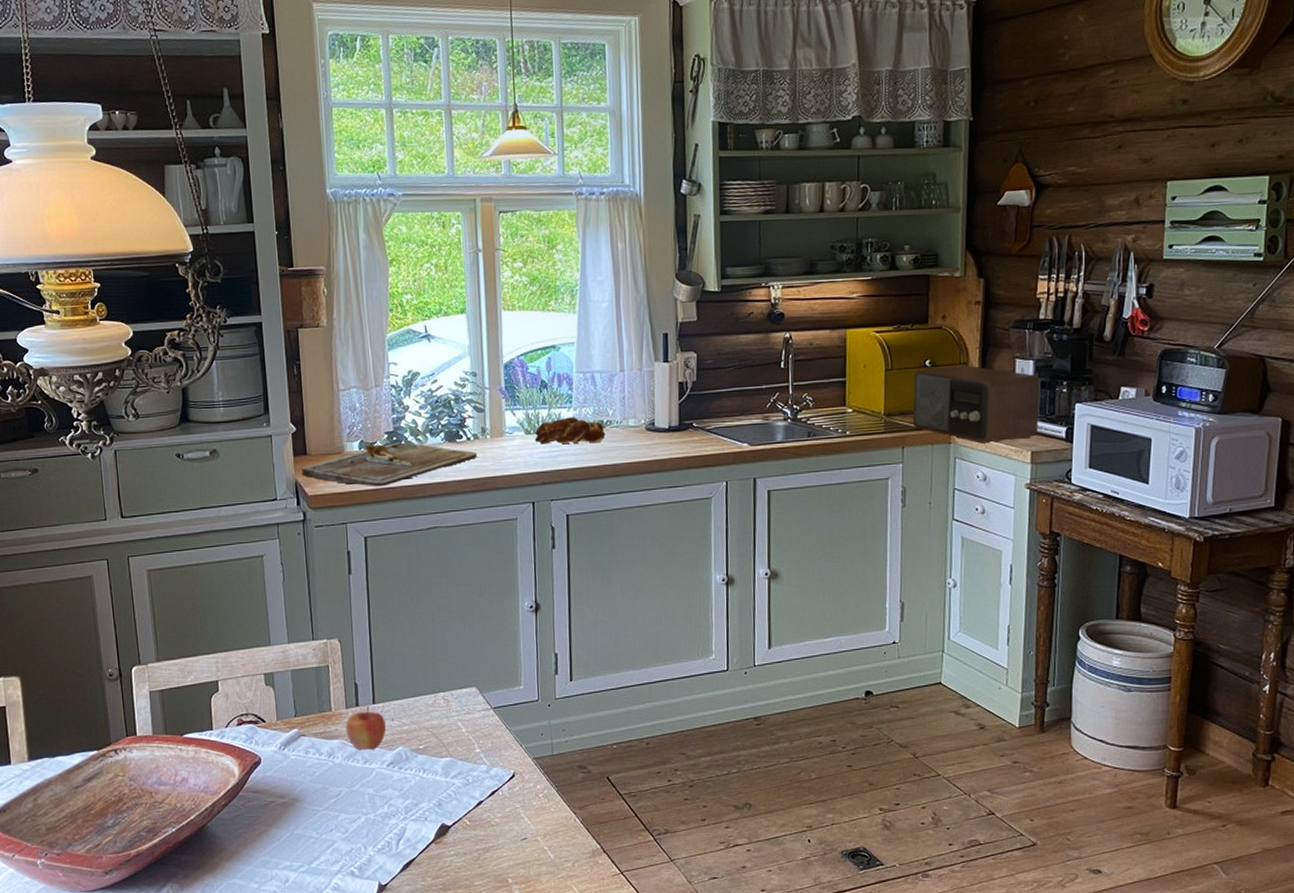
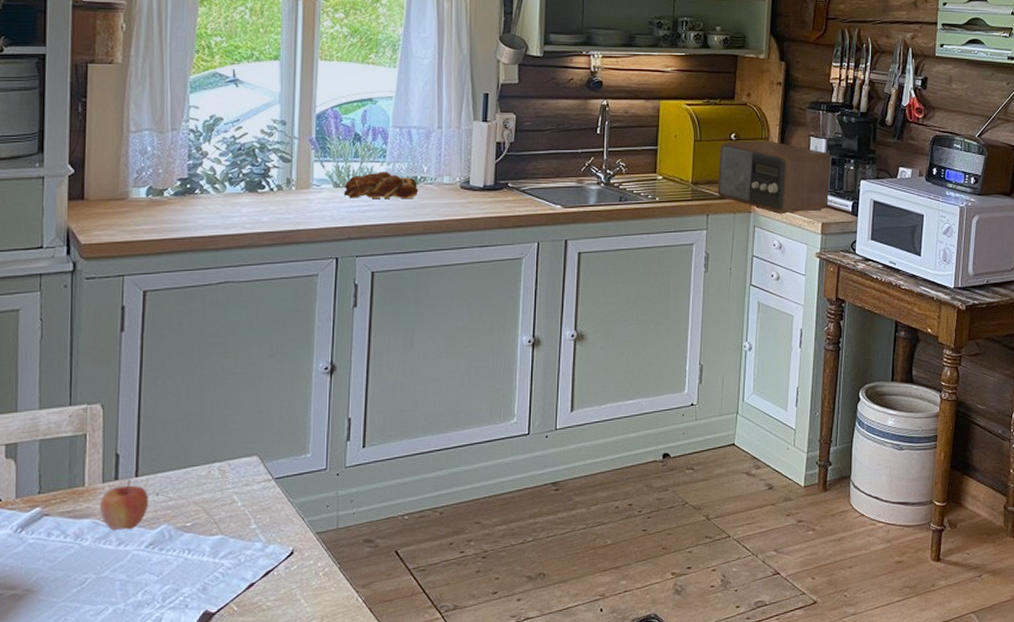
cutting board: present [301,442,478,487] -> none [76,190,280,237]

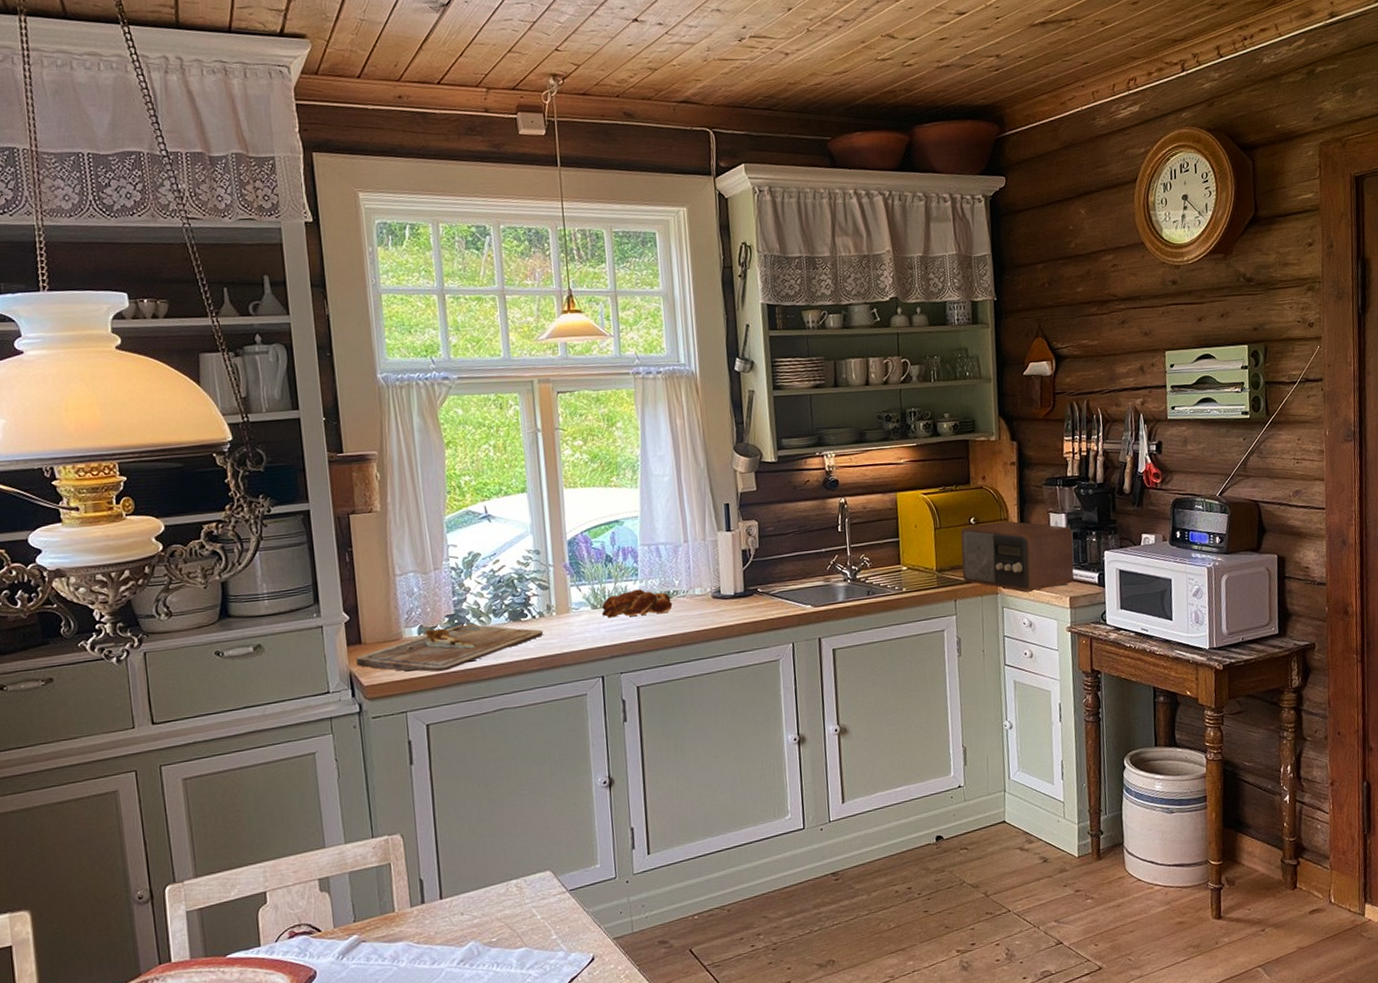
cutting board: none [76,190,280,237] -> present [356,623,544,673]
apple: present [100,479,150,532] -> none [411,902,456,952]

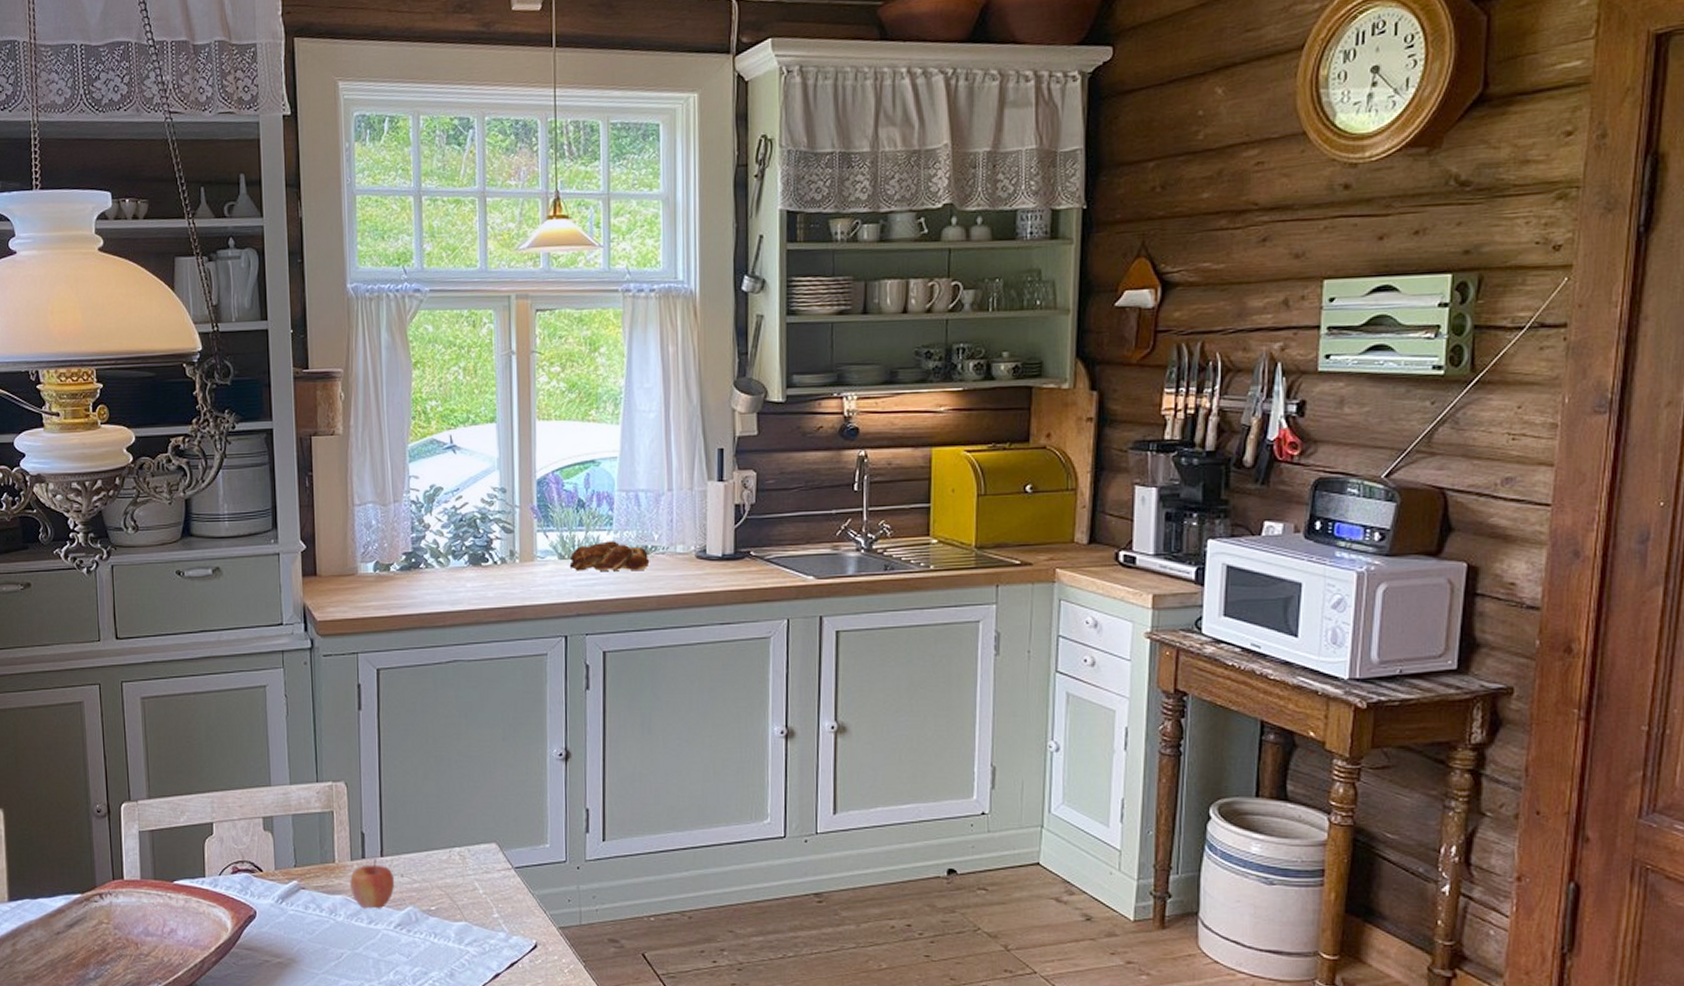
cutting board: present [356,623,544,673] -> none [311,564,505,614]
apple: none [411,902,456,952] -> present [350,859,395,910]
radio: present [960,521,1074,592] -> none [1009,492,1165,583]

